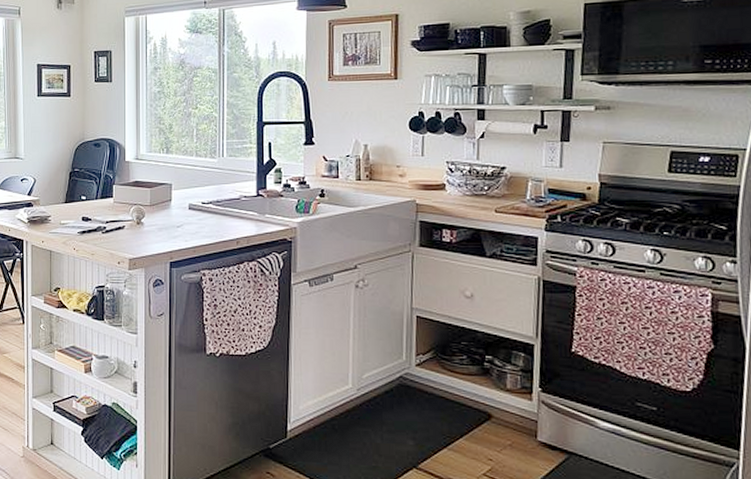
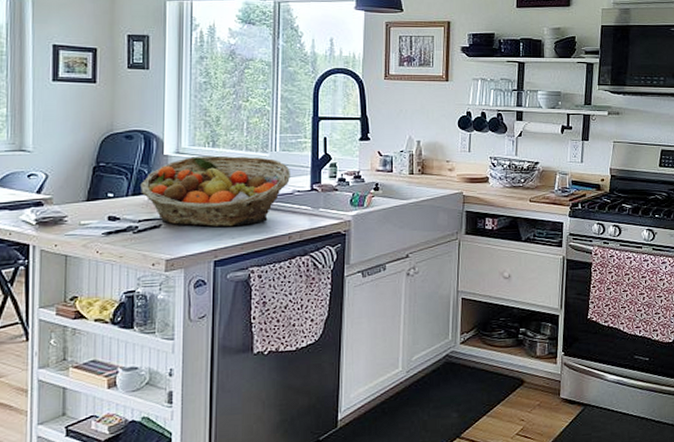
fruit basket: none [107,161,237,229] -> present [141,155,290,227]

